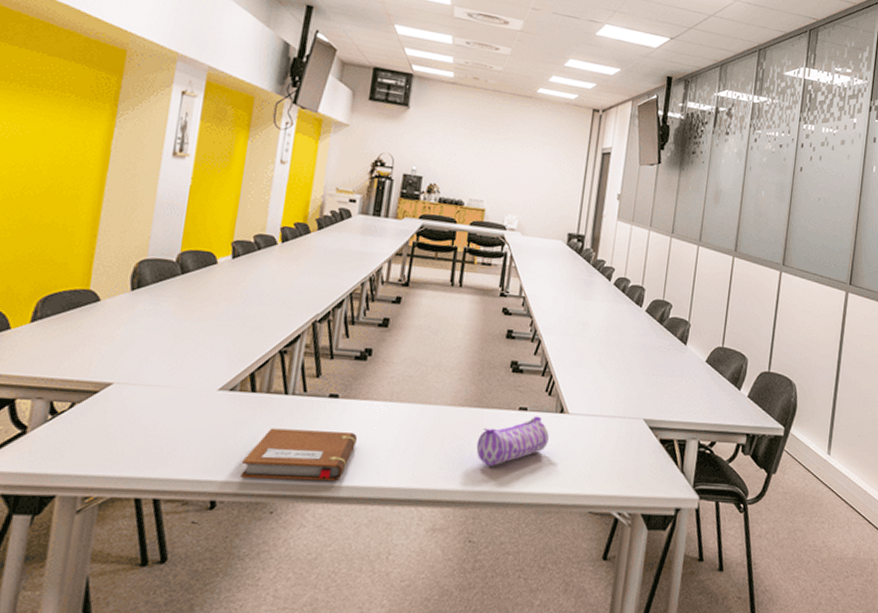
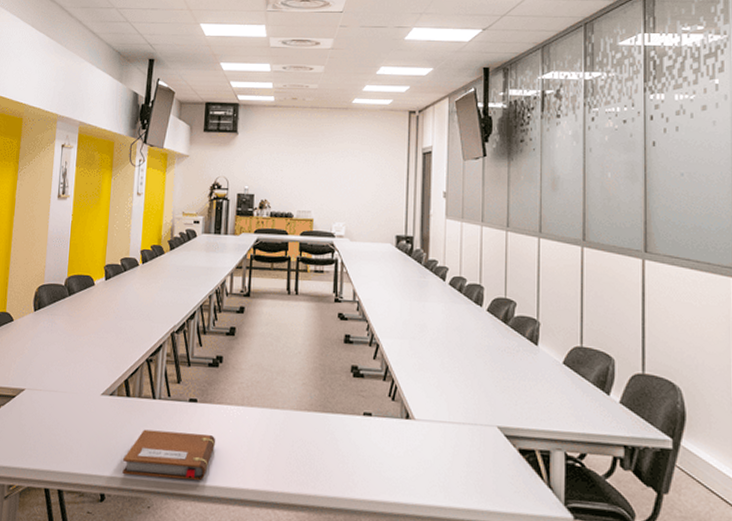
pencil case: present [476,416,549,466] -> none [325,421,396,472]

